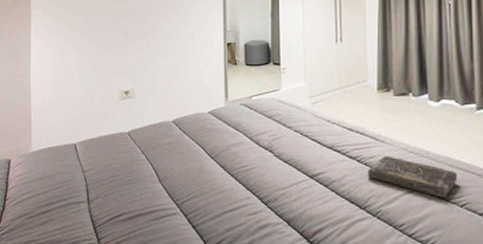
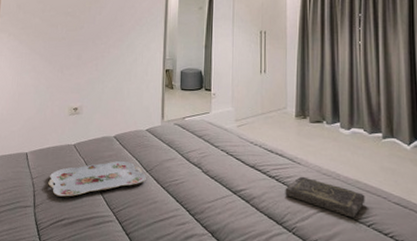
serving tray: none [102,147,211,190] -> present [48,160,146,197]

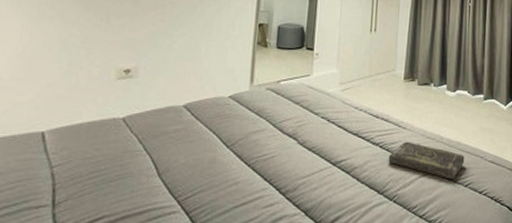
serving tray: present [48,160,146,197] -> none [78,135,226,188]

